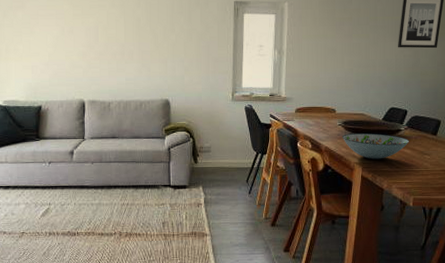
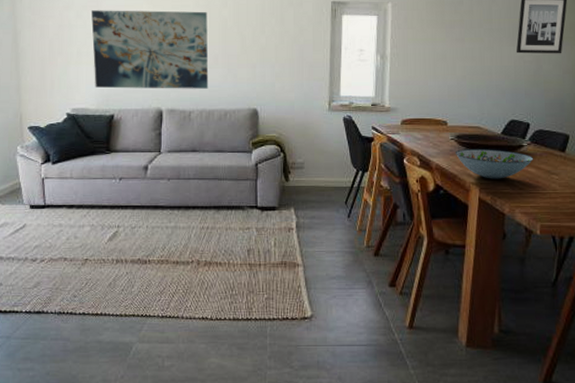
wall art: none [17,10,125,83] -> present [91,10,209,89]

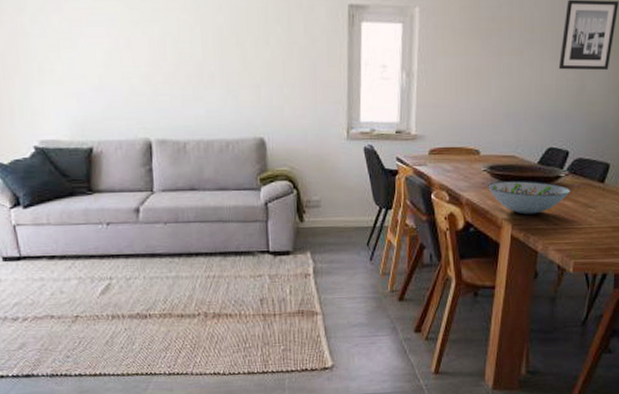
wall art: present [91,10,209,89] -> none [51,14,205,116]

